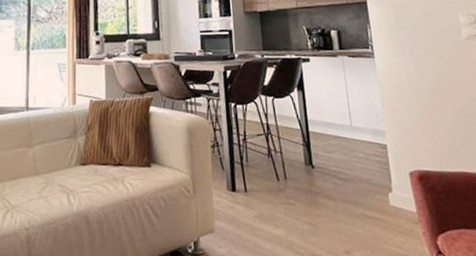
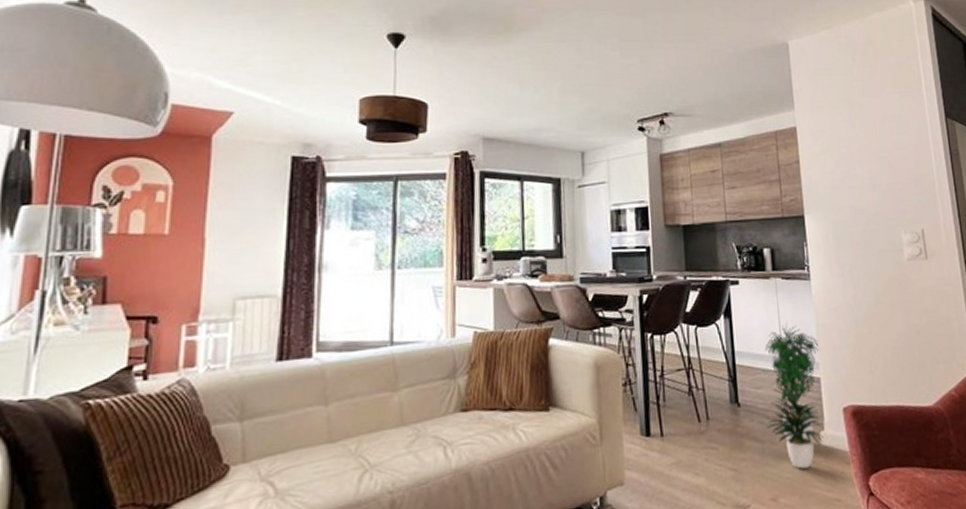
potted plant: none [335,95,393,226] -> present [765,323,826,469]

